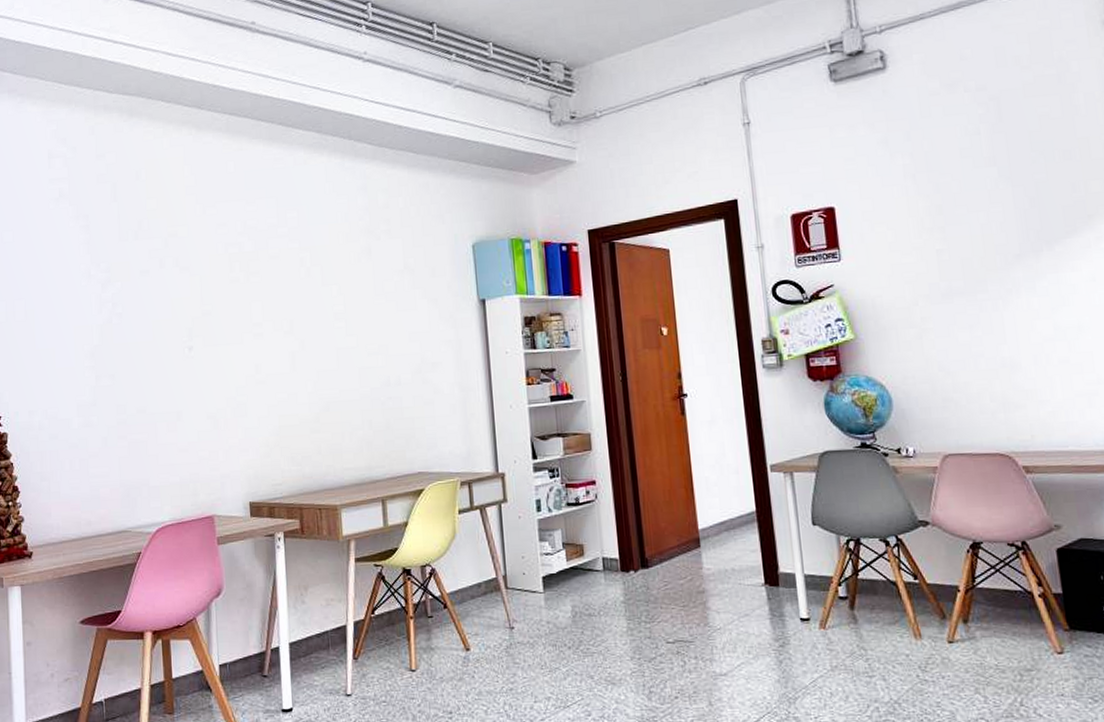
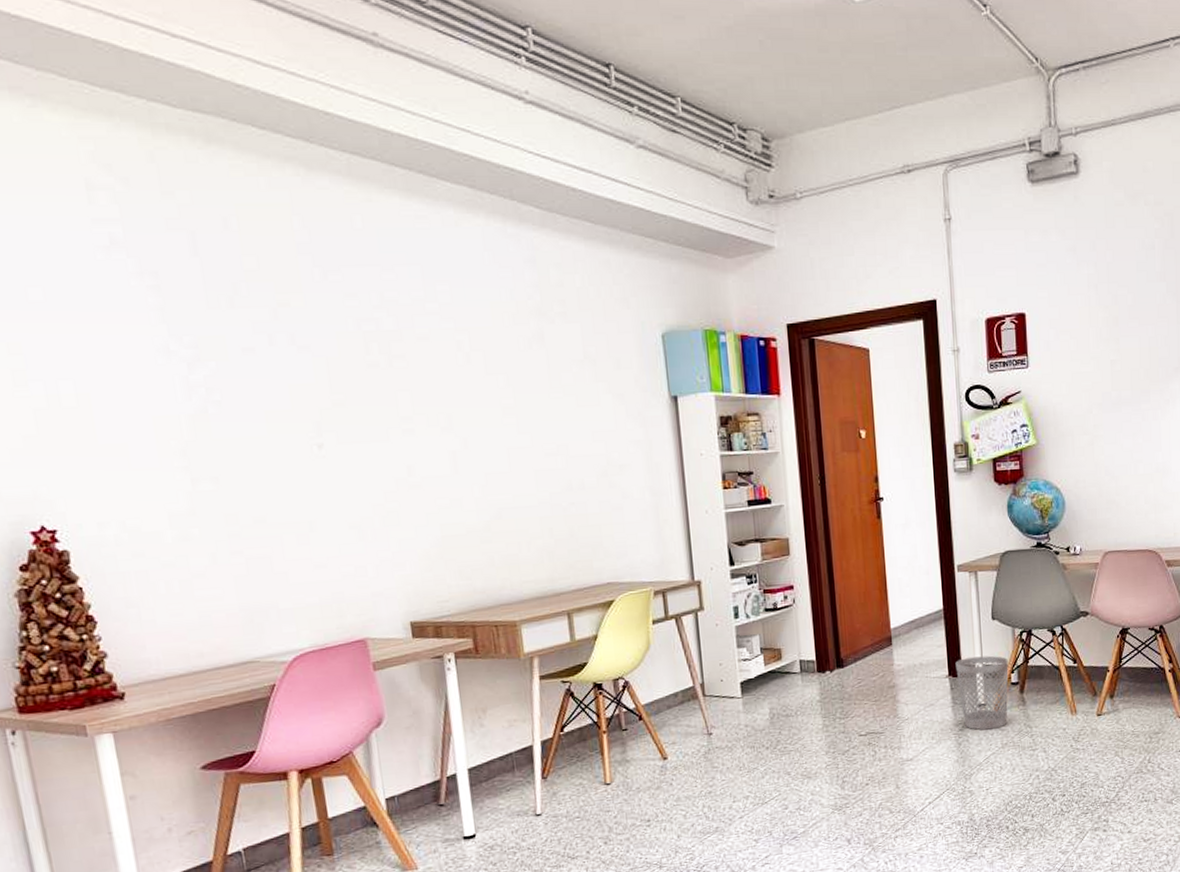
wastebasket: none [772,564,836,649] -> present [955,655,1009,730]

